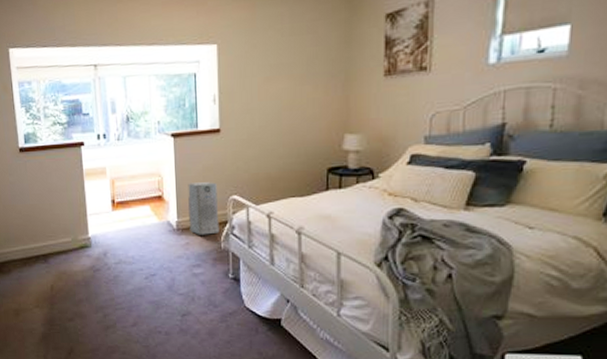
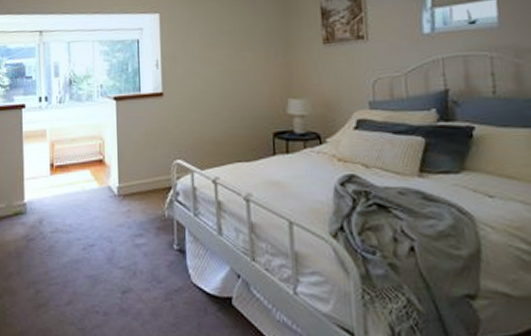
air purifier: present [188,182,220,235] -> none [130,146,163,202]

